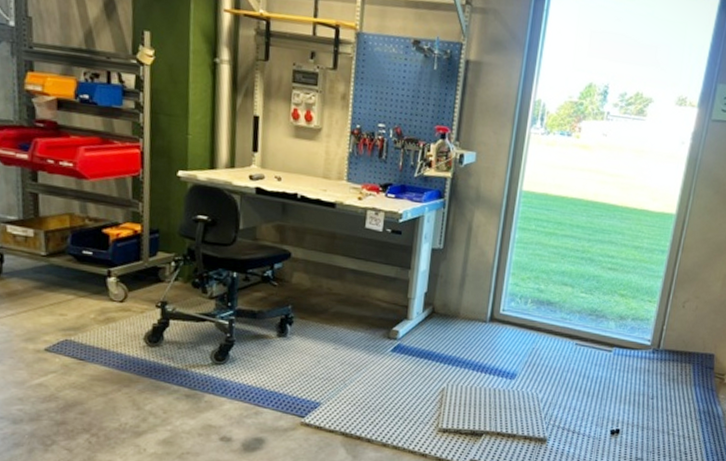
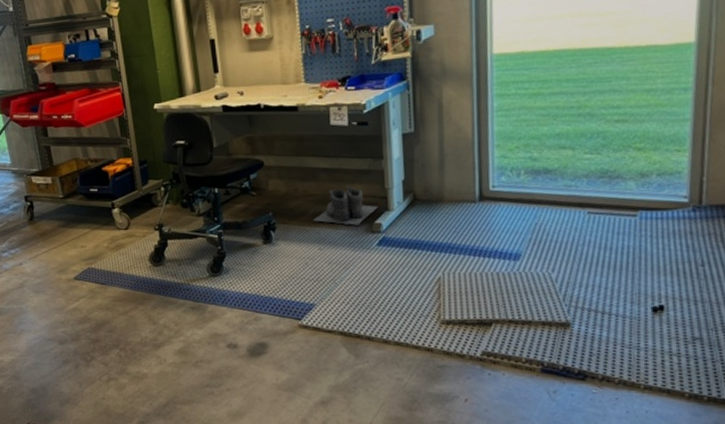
boots: none [333,289,398,330] -> present [313,185,378,226]

